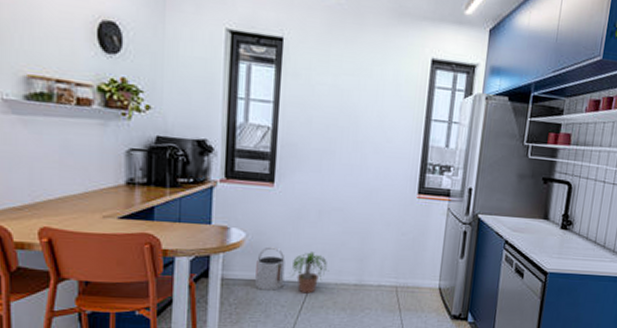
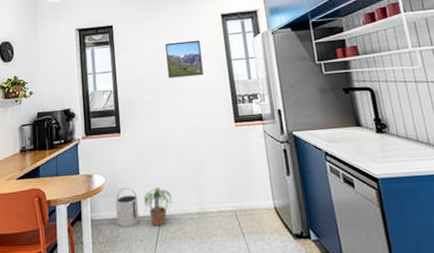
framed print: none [349,80,398,132] -> present [165,39,203,78]

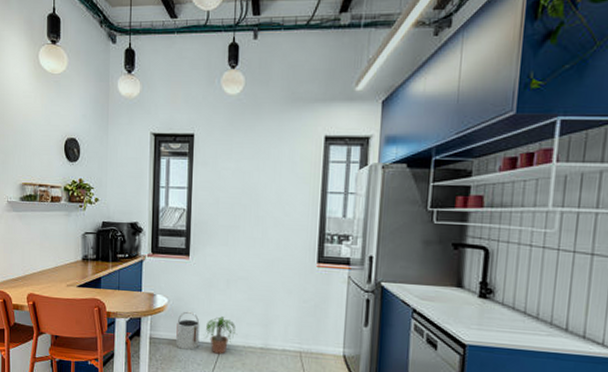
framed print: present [165,39,203,78] -> none [251,163,293,206]

